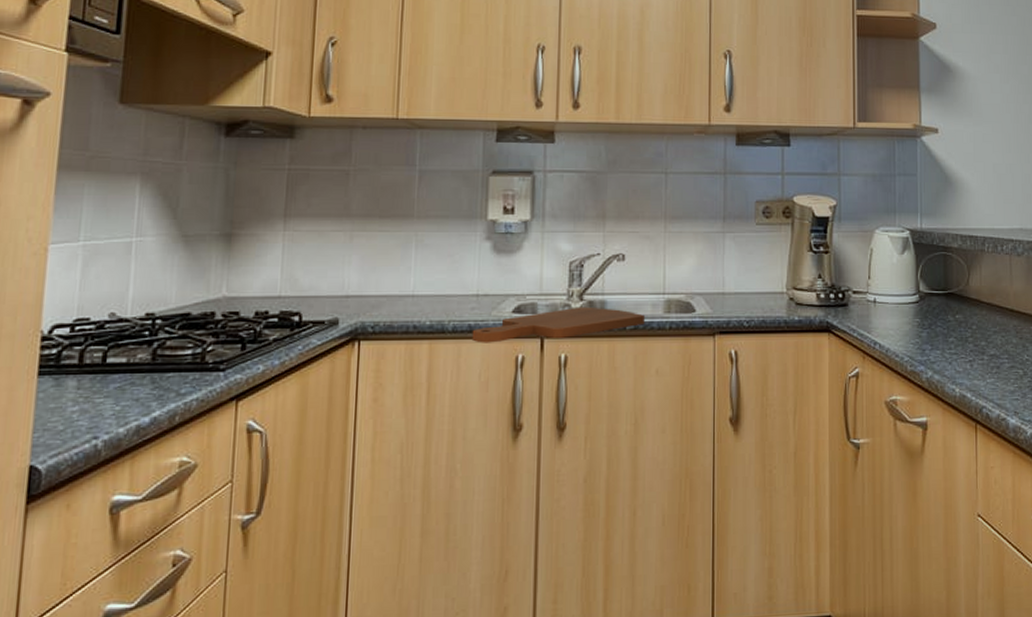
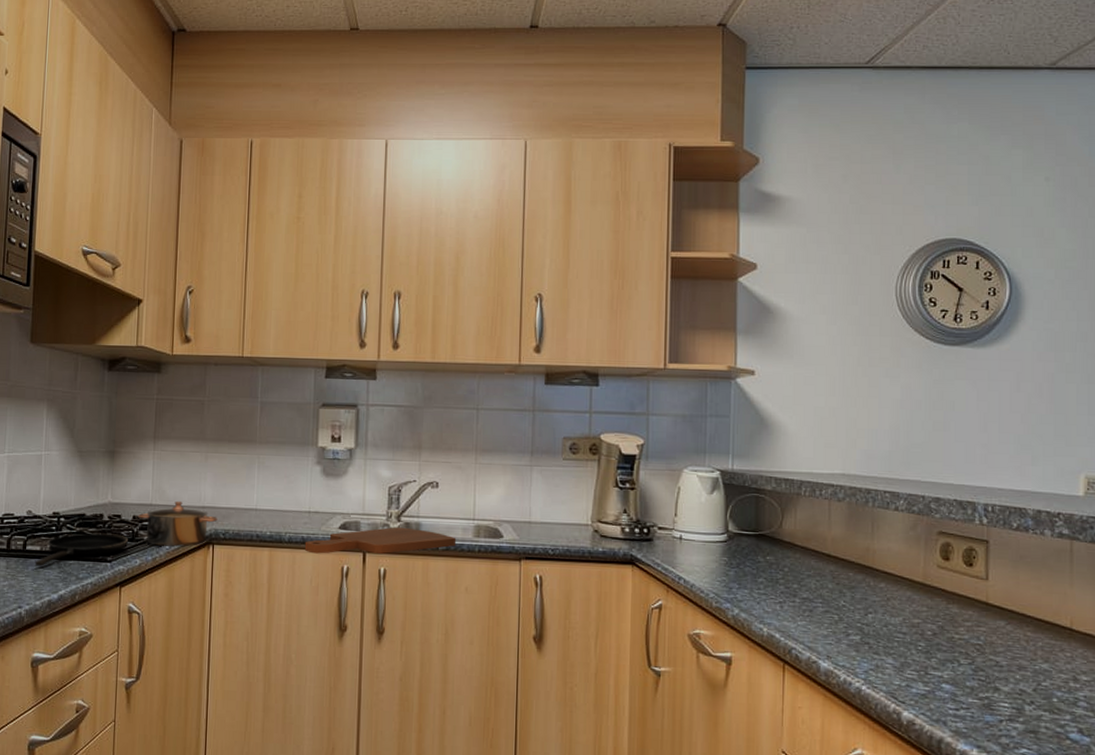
frying pan: none [118,335,248,383] -> present [34,533,128,566]
cooking pot: none [261,290,365,347] -> present [137,500,218,547]

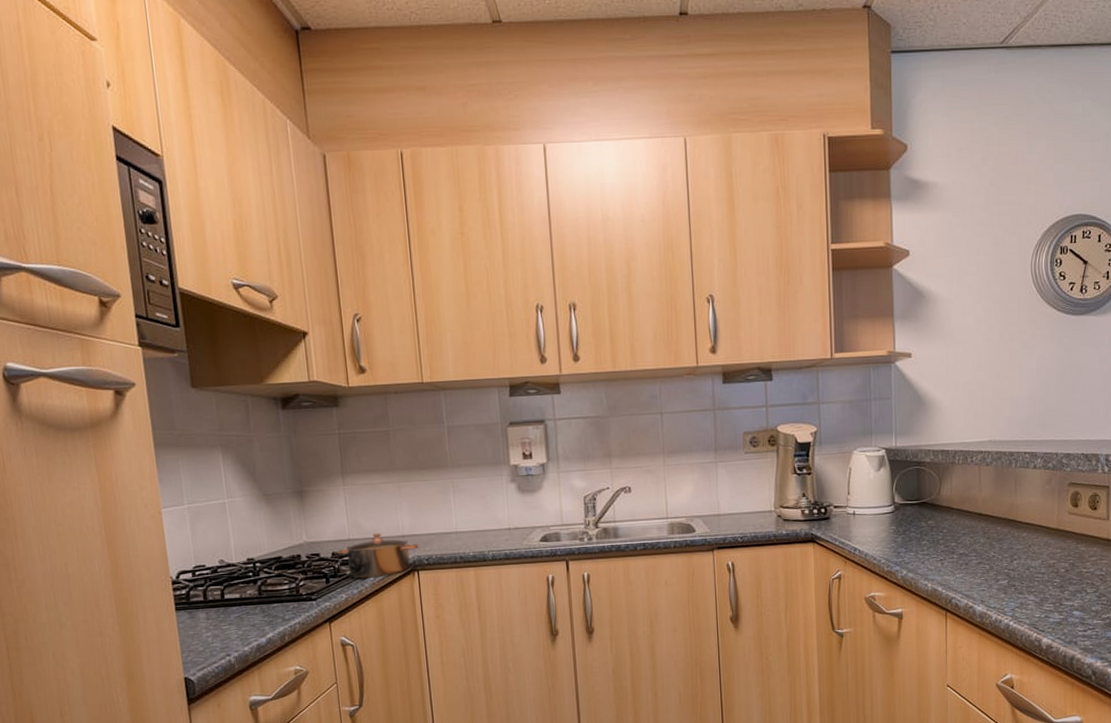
frying pan: present [34,533,128,566] -> none [236,572,331,613]
cutting board: present [304,527,457,555] -> none [508,533,653,568]

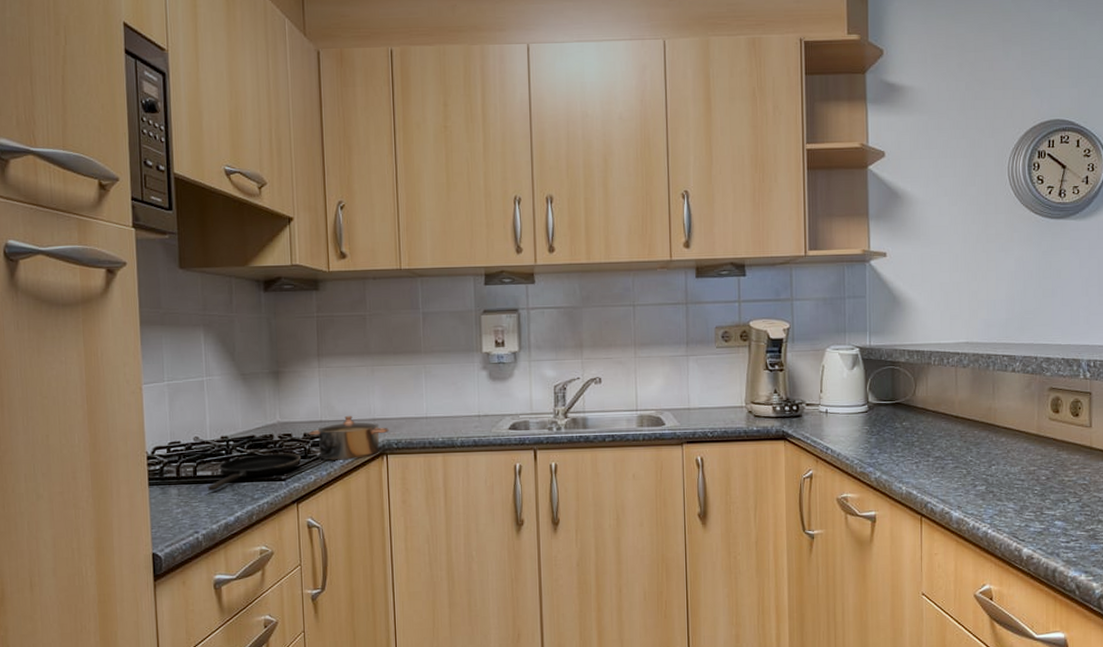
frying pan: none [236,572,331,613] -> present [207,452,301,491]

